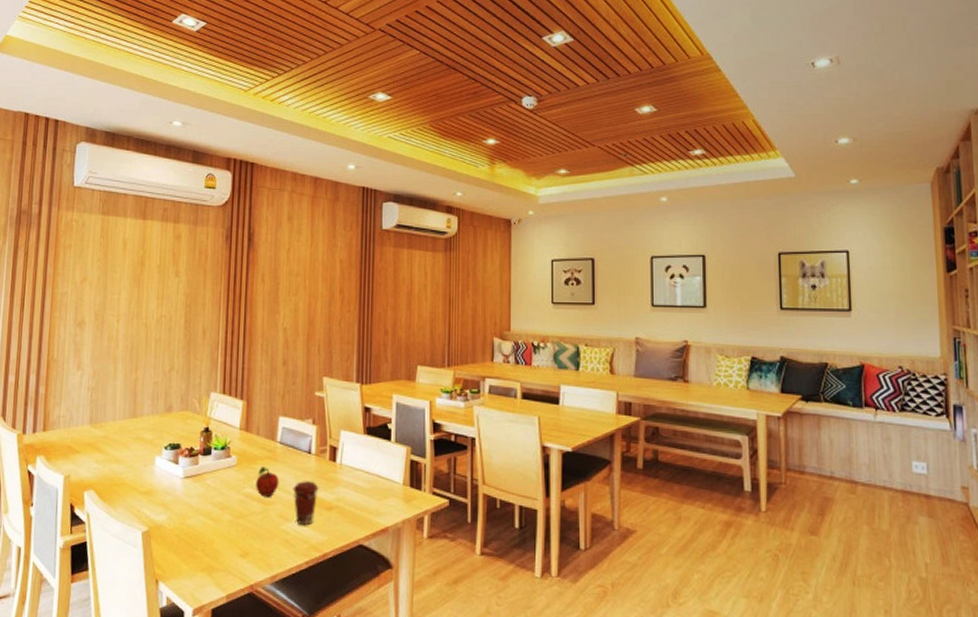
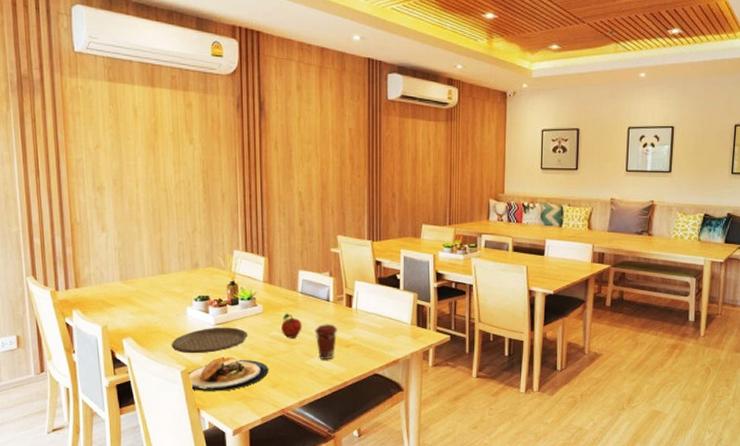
plate: none [134,480,219,512] -> present [171,327,248,354]
plate: none [150,516,239,559] -> present [188,356,269,391]

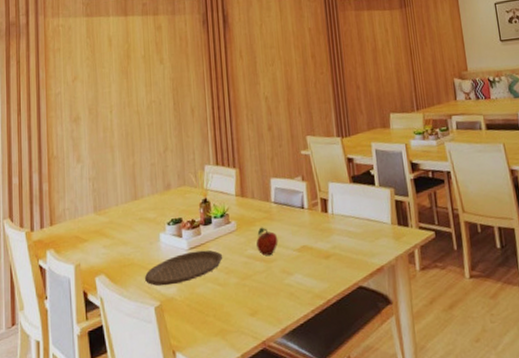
plate: present [188,356,269,391] -> none [162,284,247,330]
coffee cup: present [315,324,338,359] -> none [291,234,316,276]

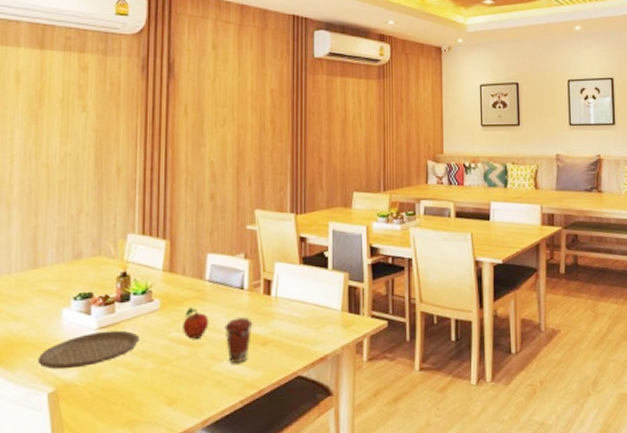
coffee cup: none [291,234,316,276] -> present [224,317,253,363]

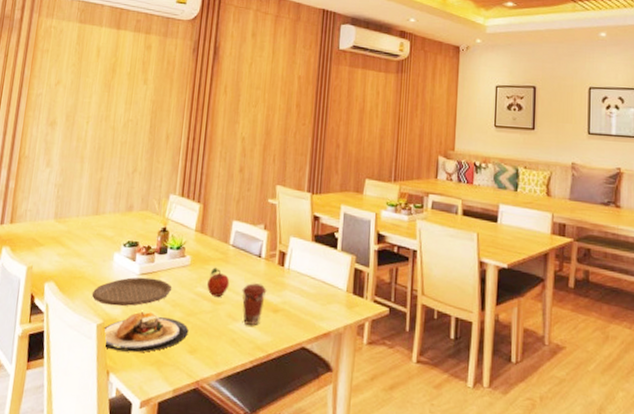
plate: none [57,368,165,419] -> present [104,311,189,353]

